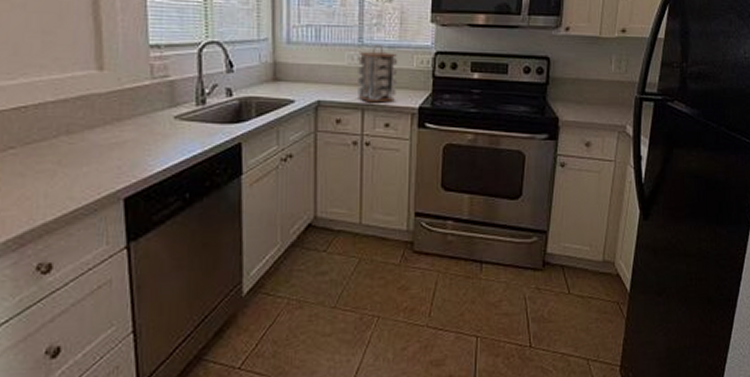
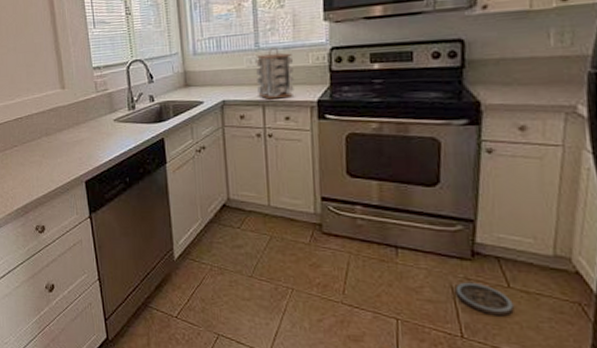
pet bowl: none [528,291,571,323] -> present [455,282,514,317]

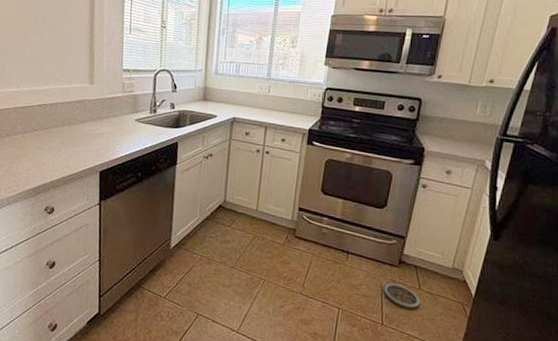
spice rack: present [255,47,294,99] -> none [263,79,296,123]

